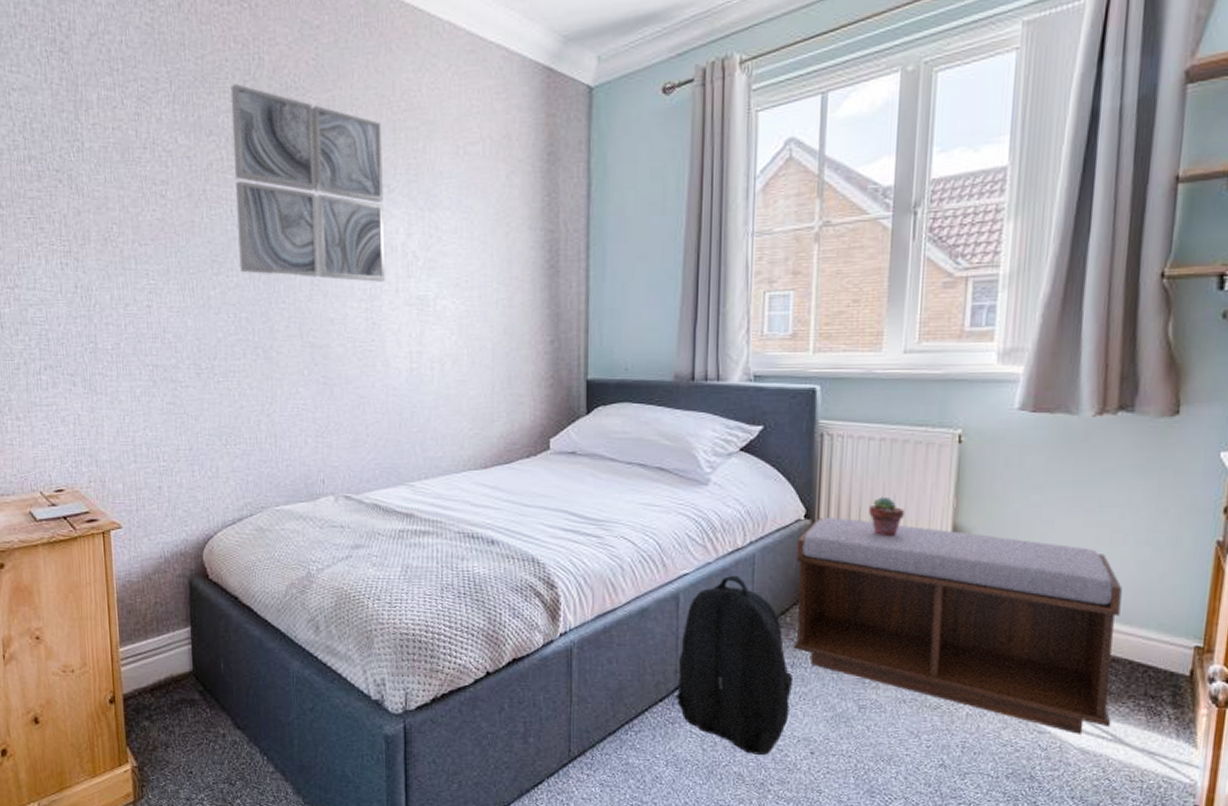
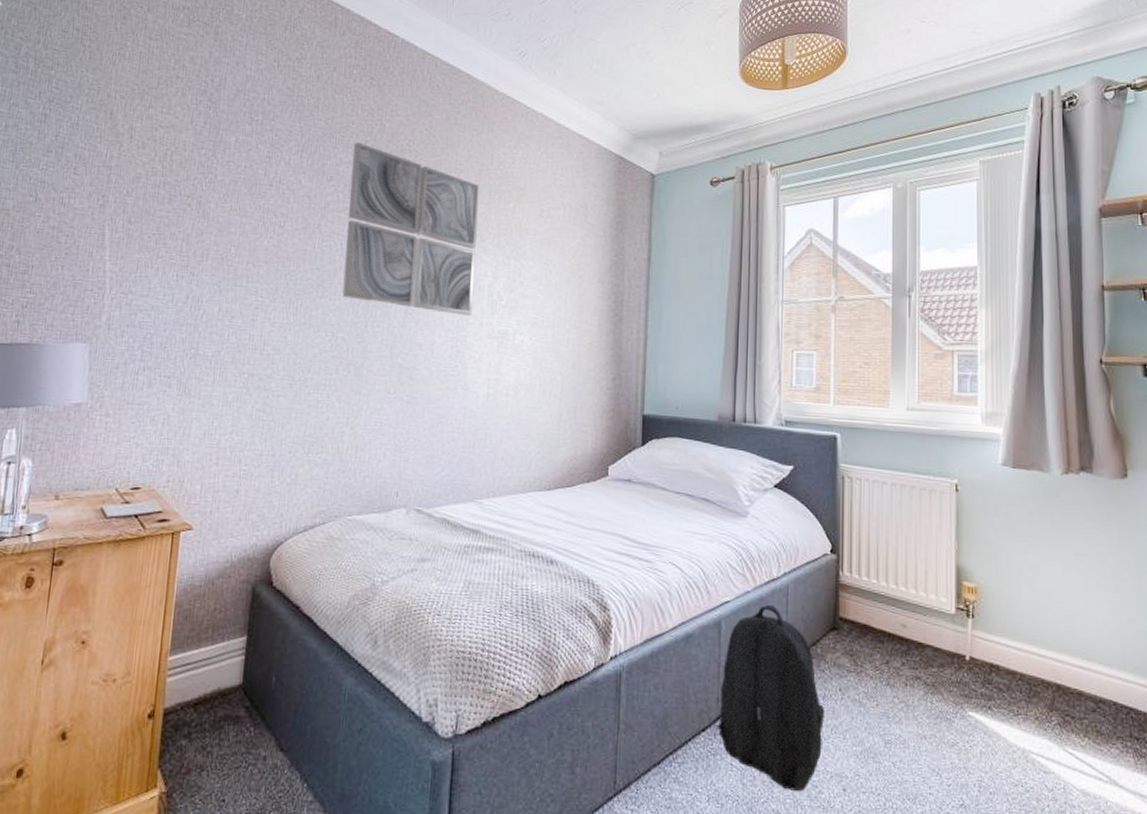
bench: present [793,516,1122,734] -> none [824,552,1105,775]
potted succulent: present [869,496,905,537] -> none [885,536,915,574]

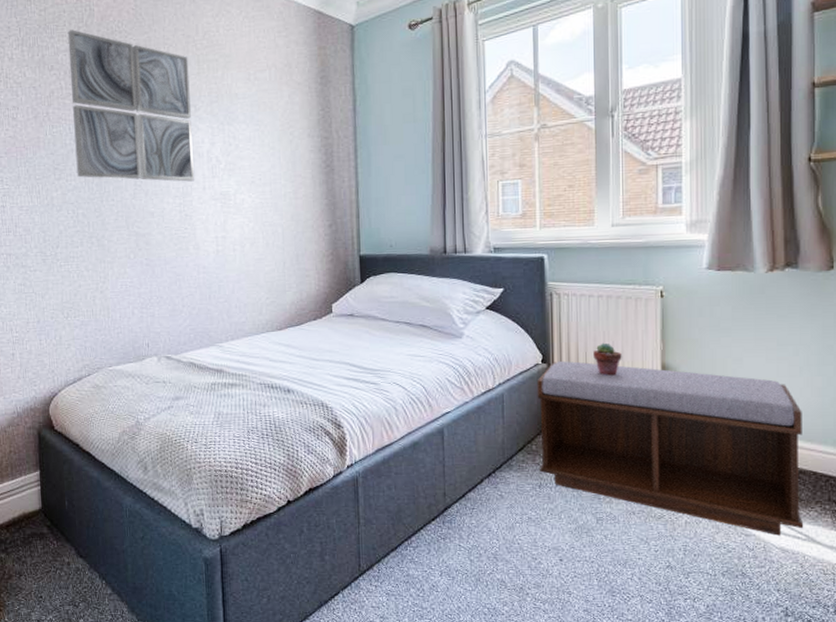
backpack: present [717,604,825,791] -> none [445,411,542,563]
bench: none [824,552,1105,775] -> present [536,360,804,536]
potted succulent: none [885,536,915,574] -> present [593,343,622,376]

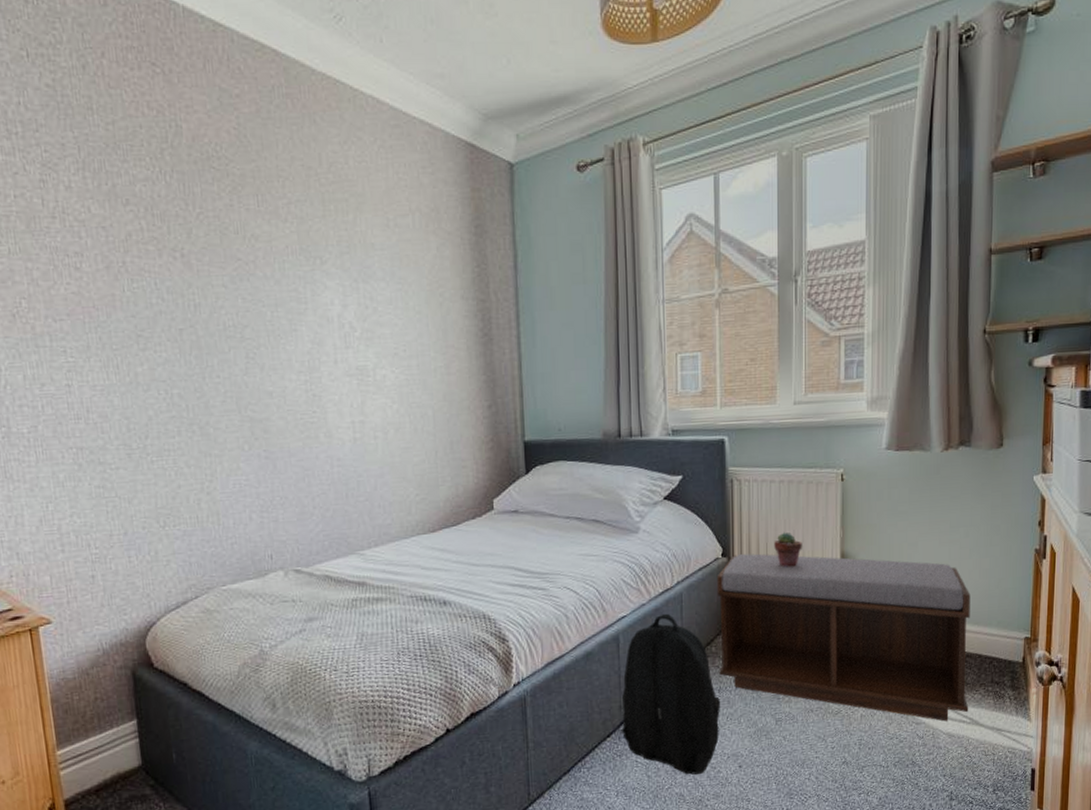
wall art: present [67,30,195,182] -> none [146,152,324,354]
backpack: none [445,411,542,563] -> present [621,613,721,775]

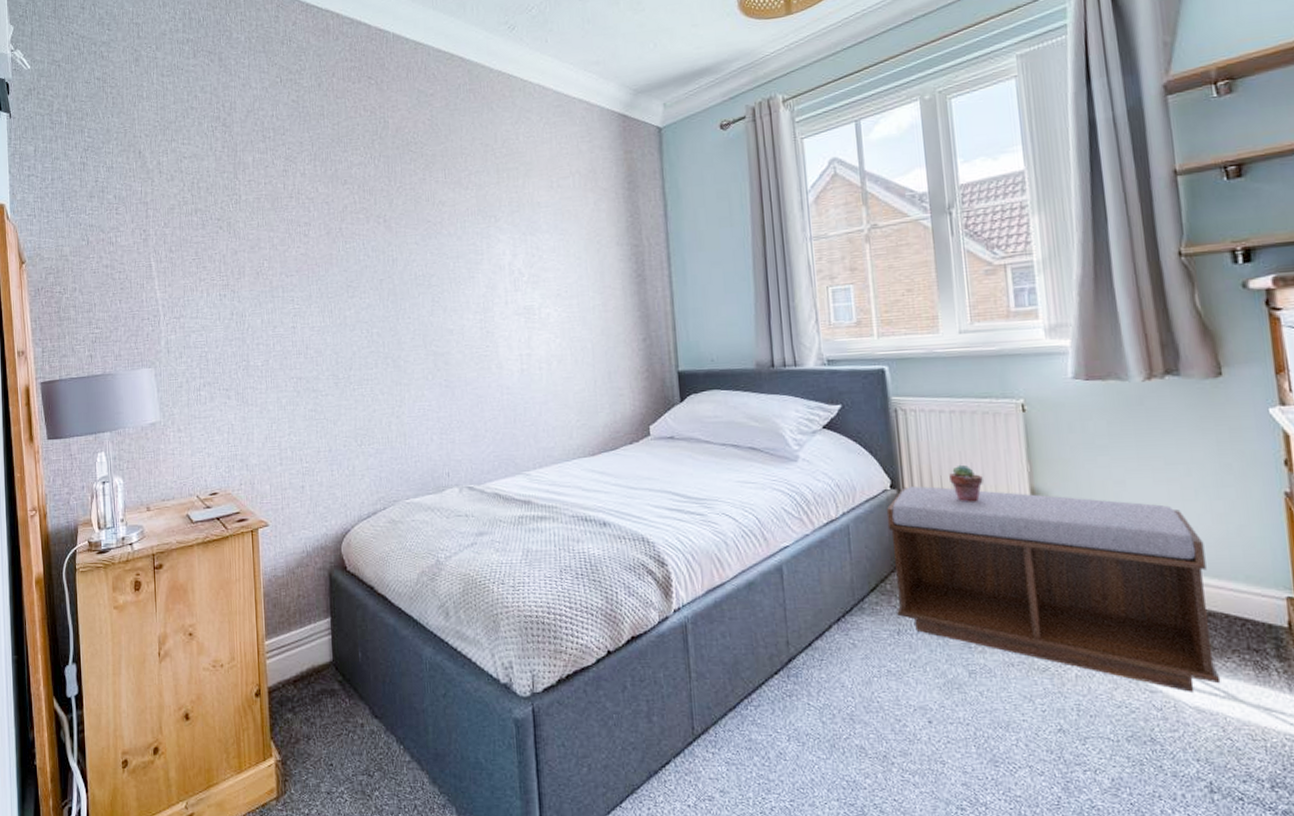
backpack: present [621,613,721,775] -> none [789,545,902,726]

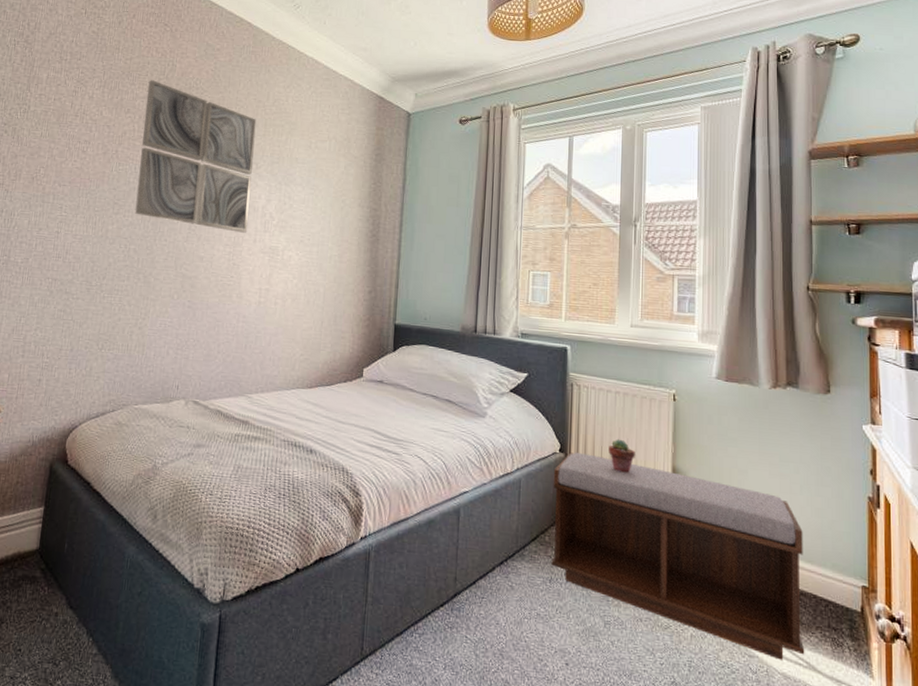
wall art: none [361,142,497,297] -> present [135,80,257,233]

